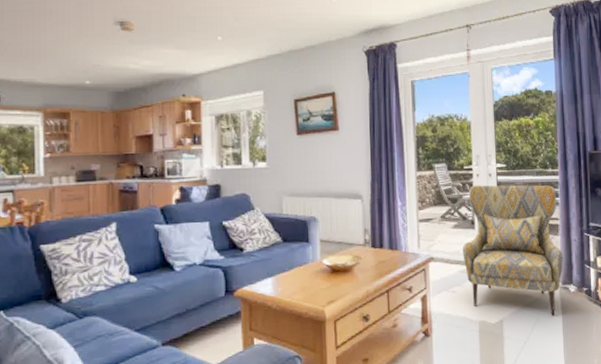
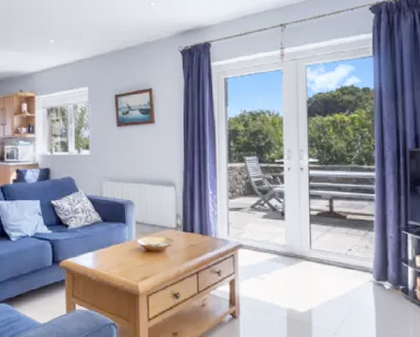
armchair: present [462,185,563,315] -> none [271,178,378,310]

